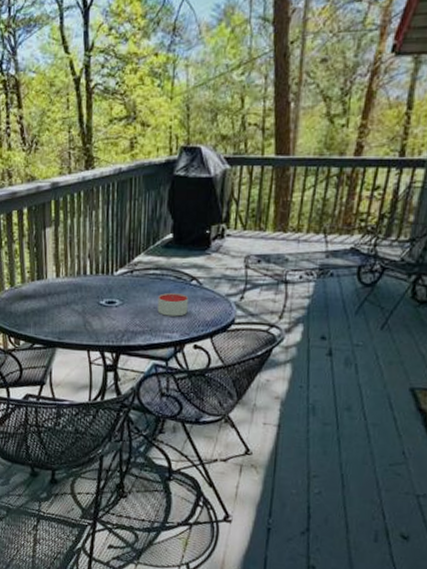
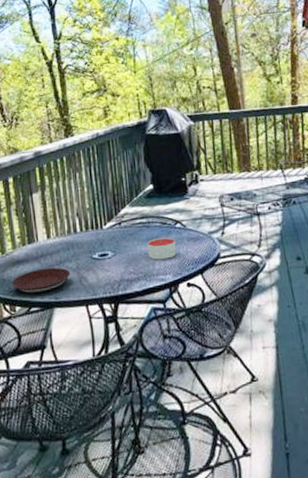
plate: none [18,307,76,331] -> present [12,267,71,294]

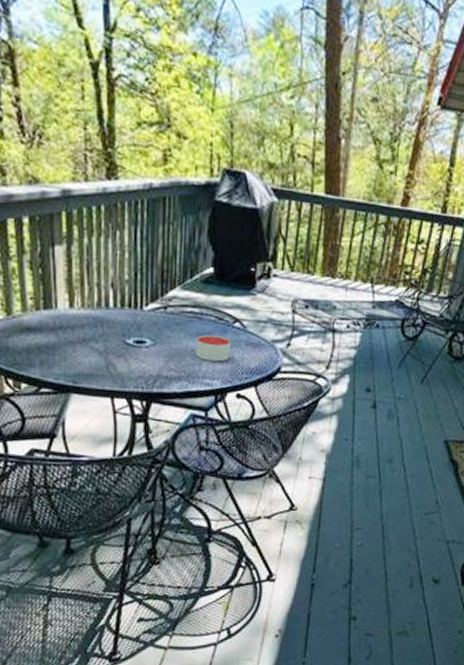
plate: present [12,267,71,294] -> none [18,343,96,373]

